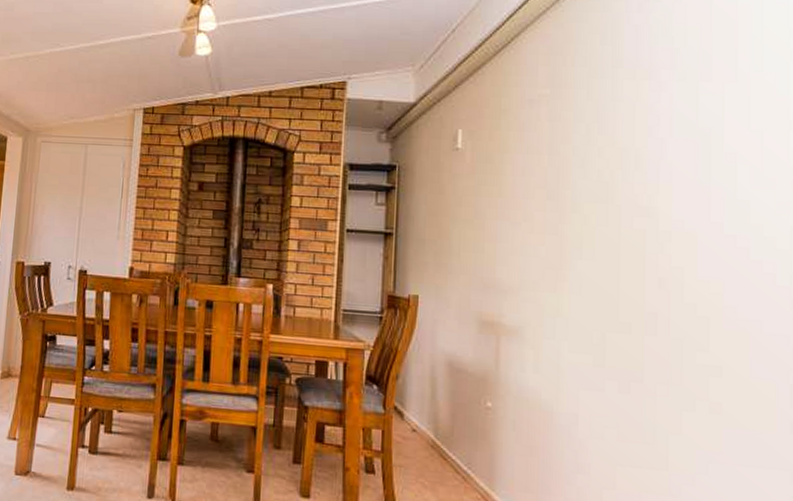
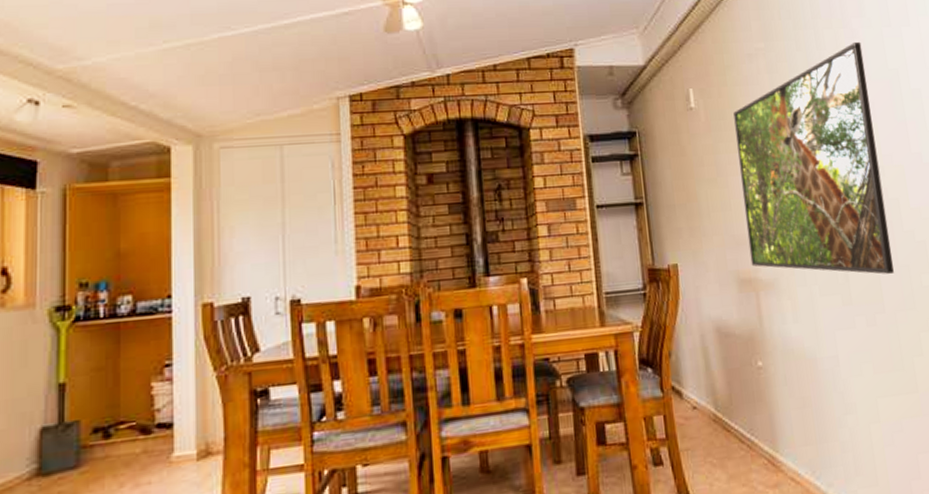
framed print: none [496,95,669,344] -> present [733,41,894,274]

